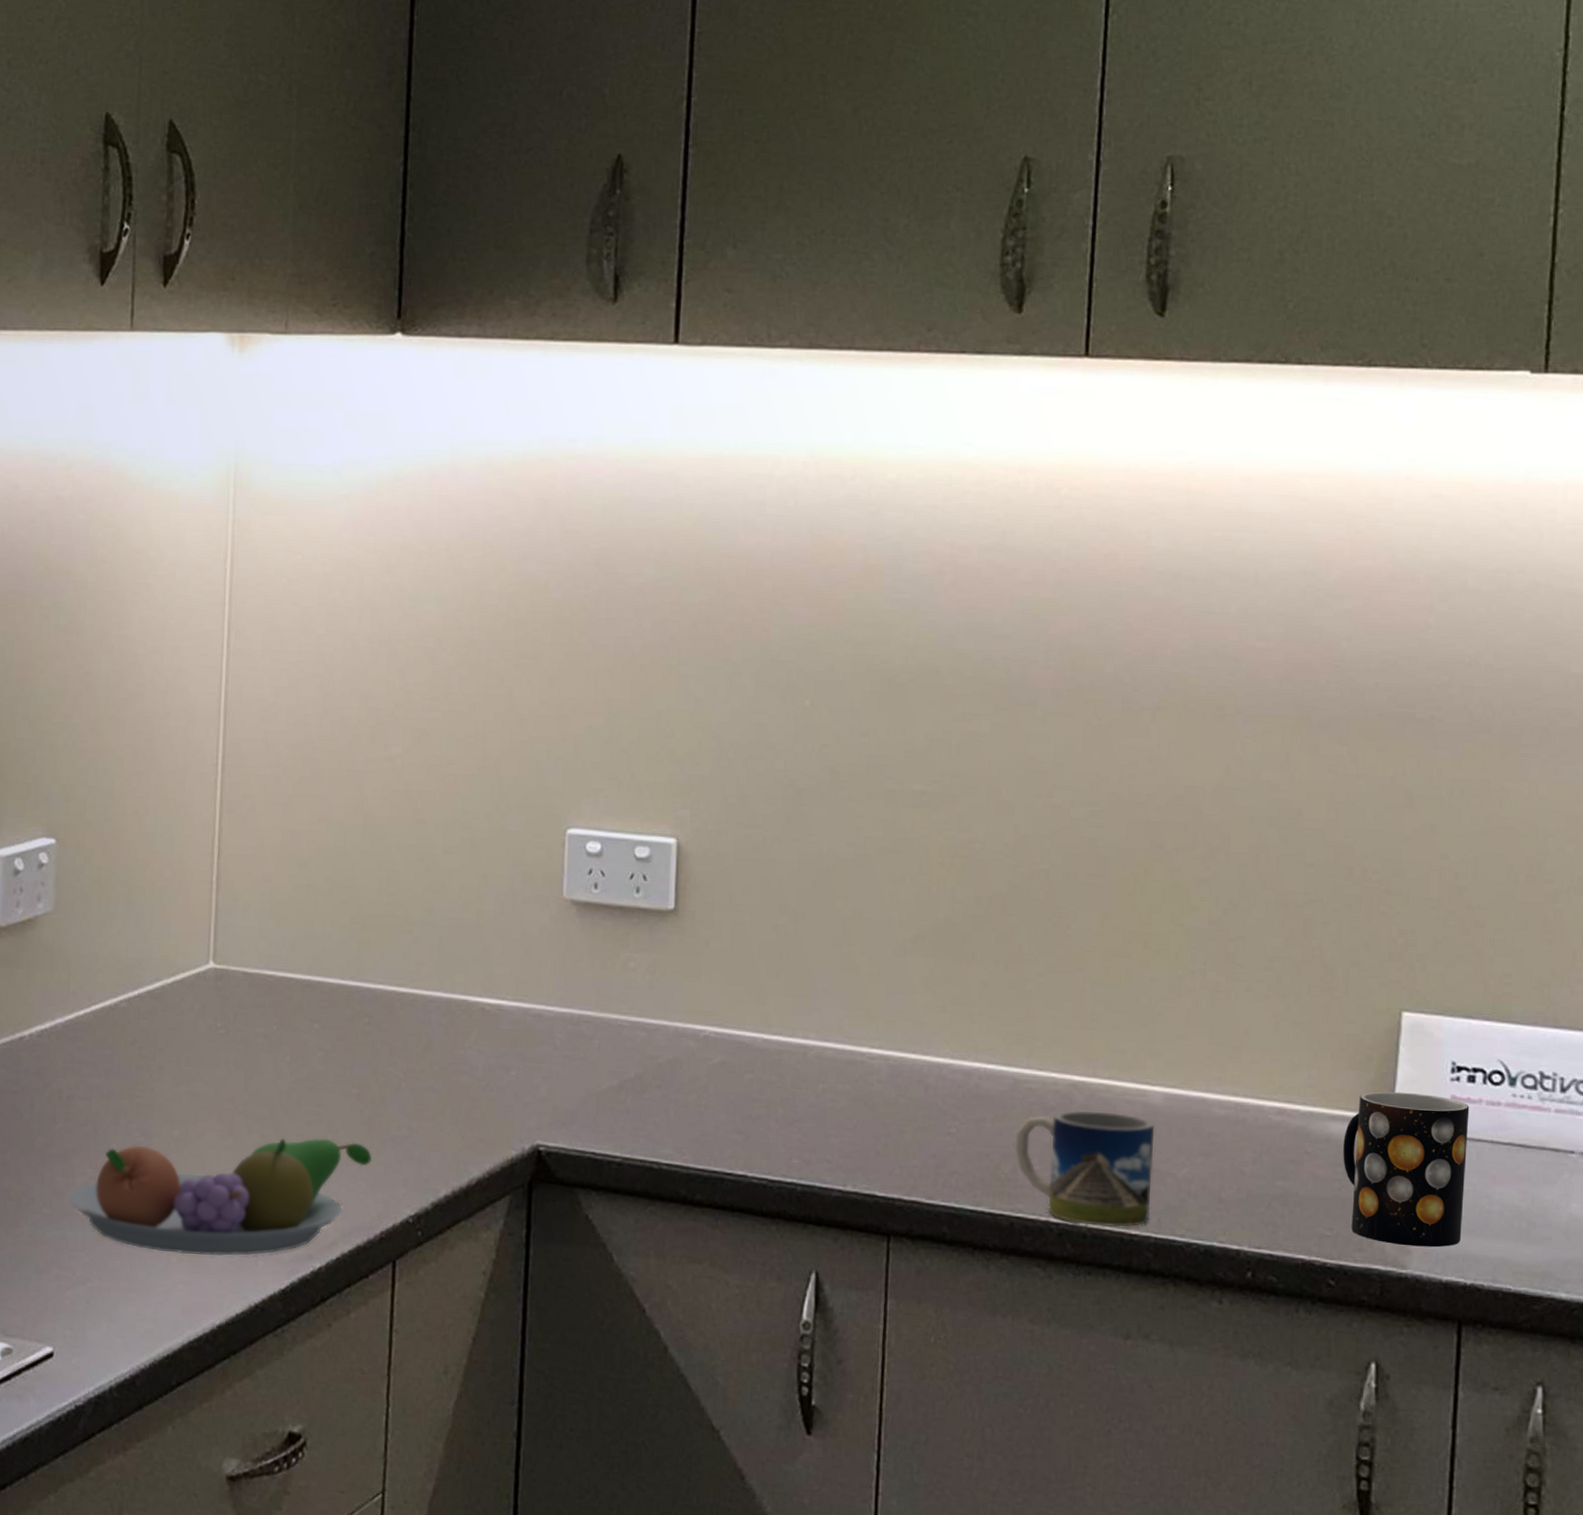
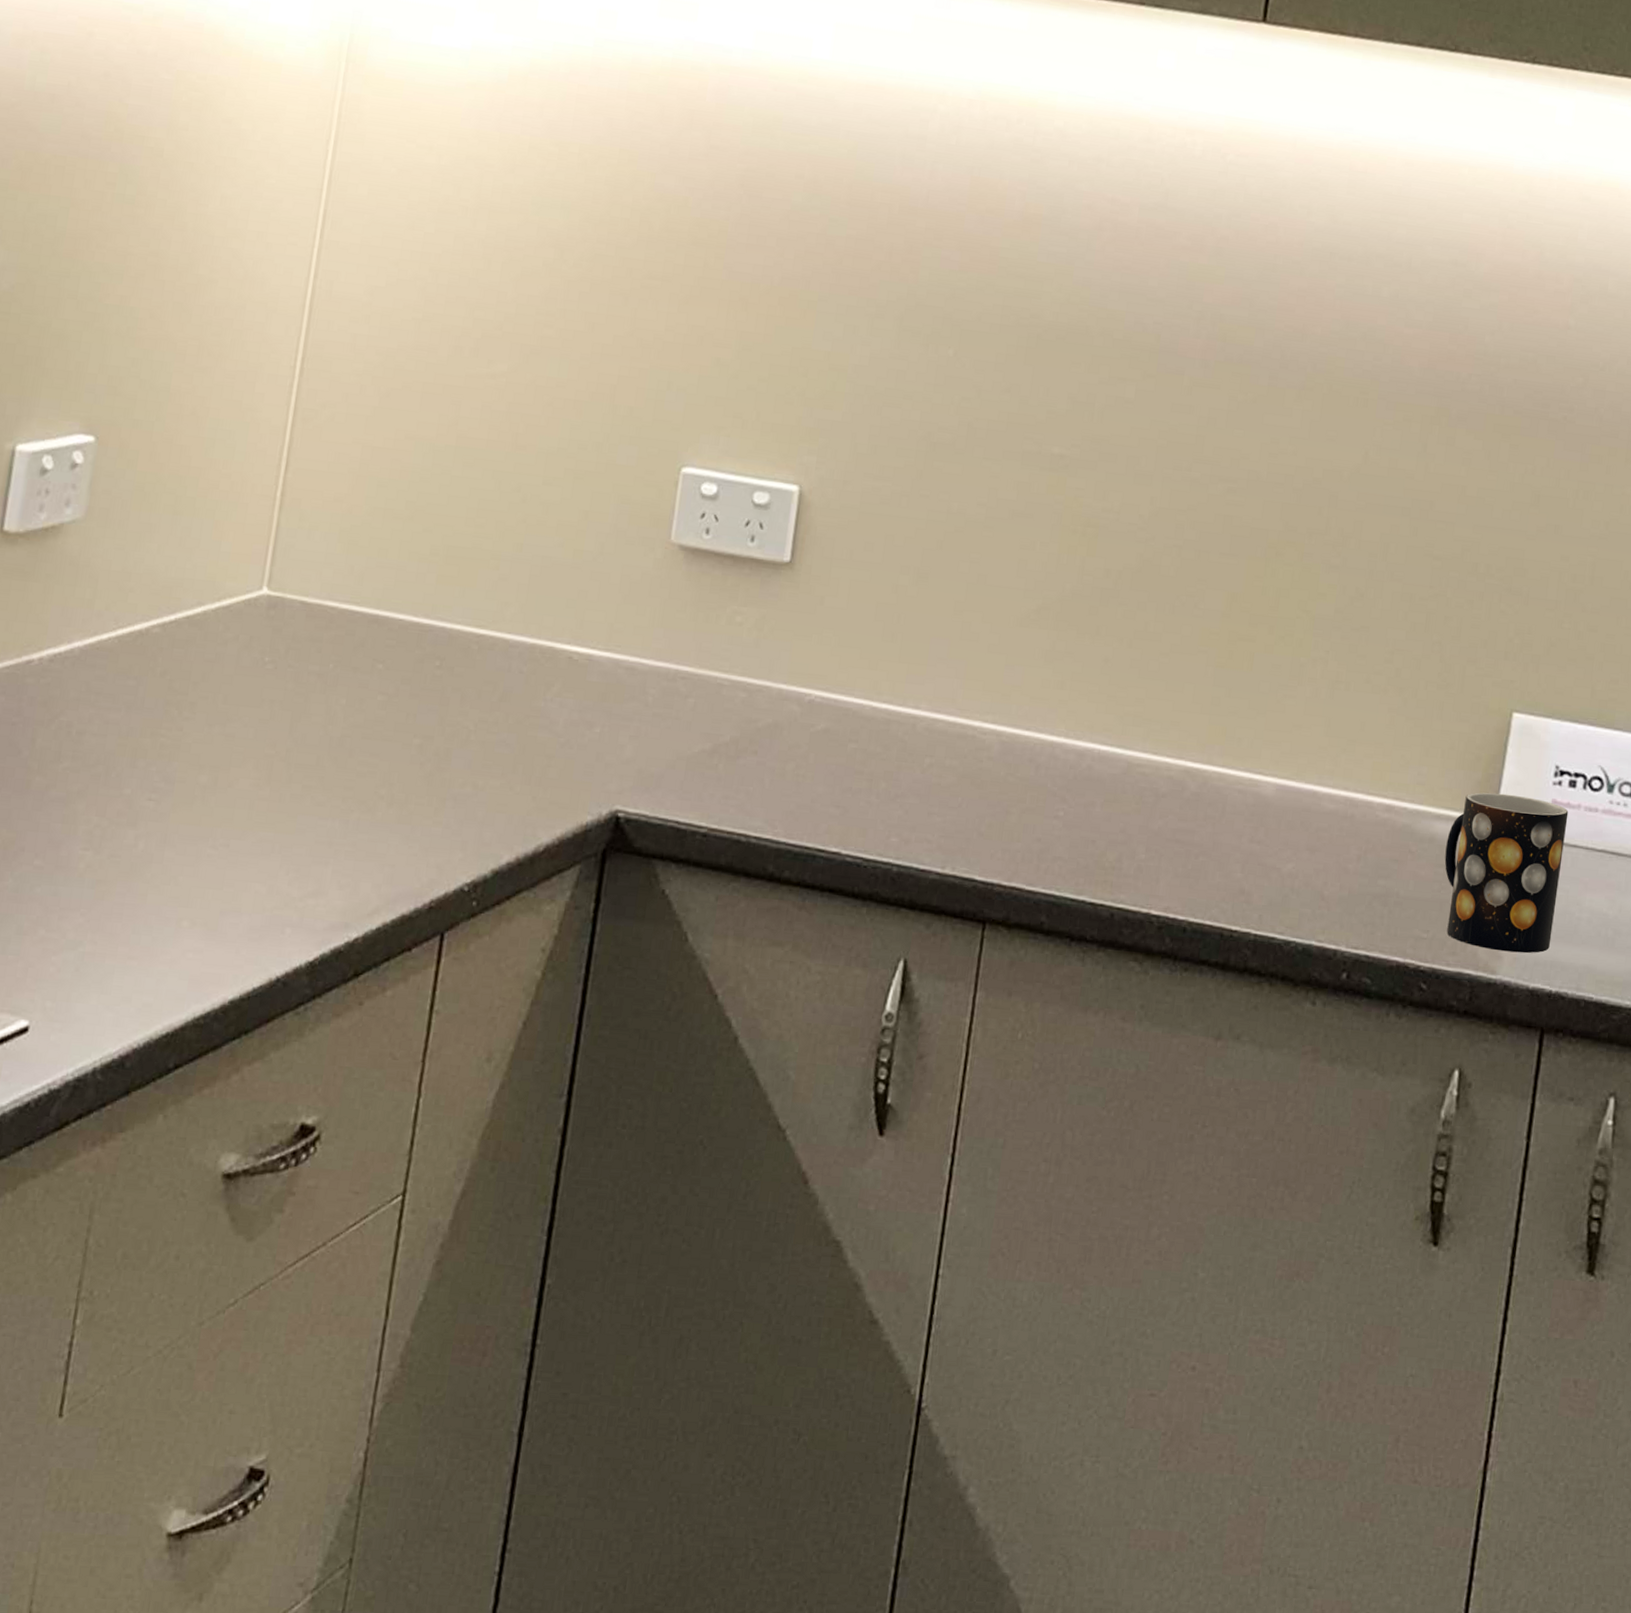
fruit bowl: present [69,1138,372,1256] -> none [66,790,429,922]
mug: present [1014,1110,1155,1227] -> none [1121,798,1265,923]

